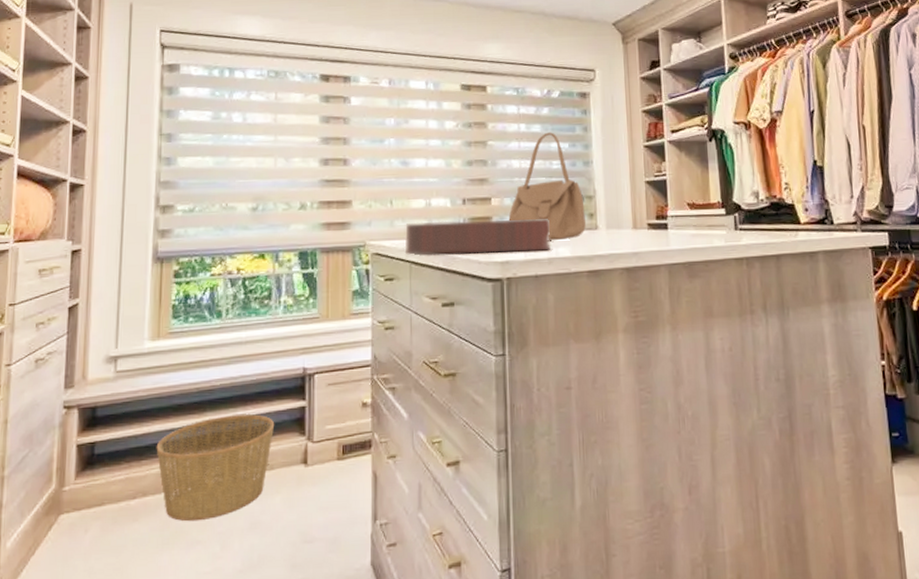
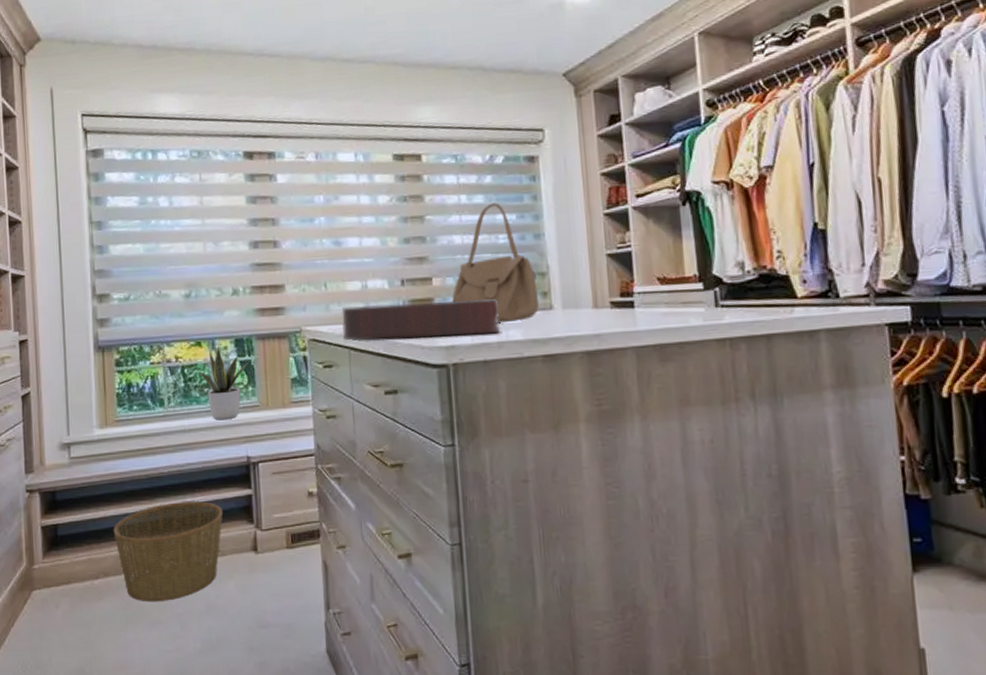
potted plant: none [259,259,310,332] -> present [198,347,248,421]

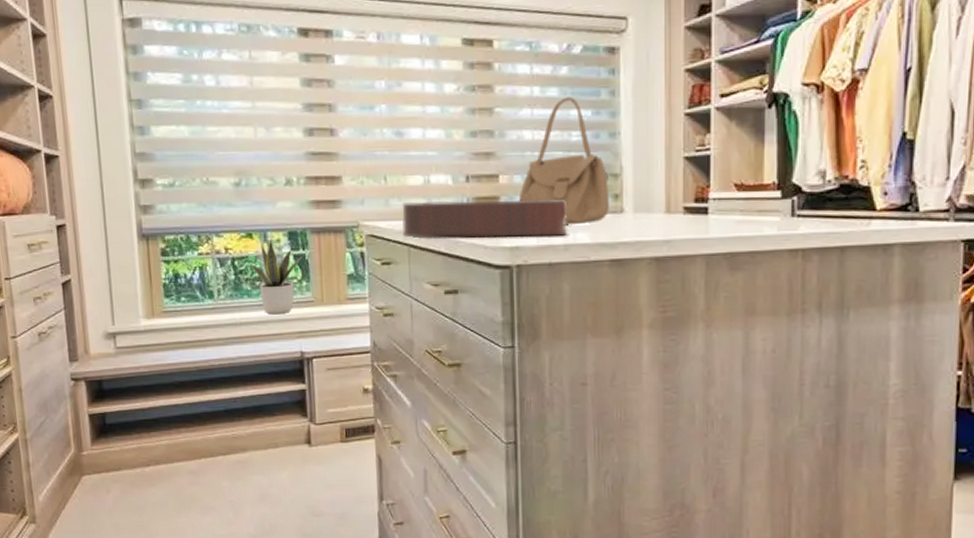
basket: present [113,501,223,601] -> none [163,395,276,489]

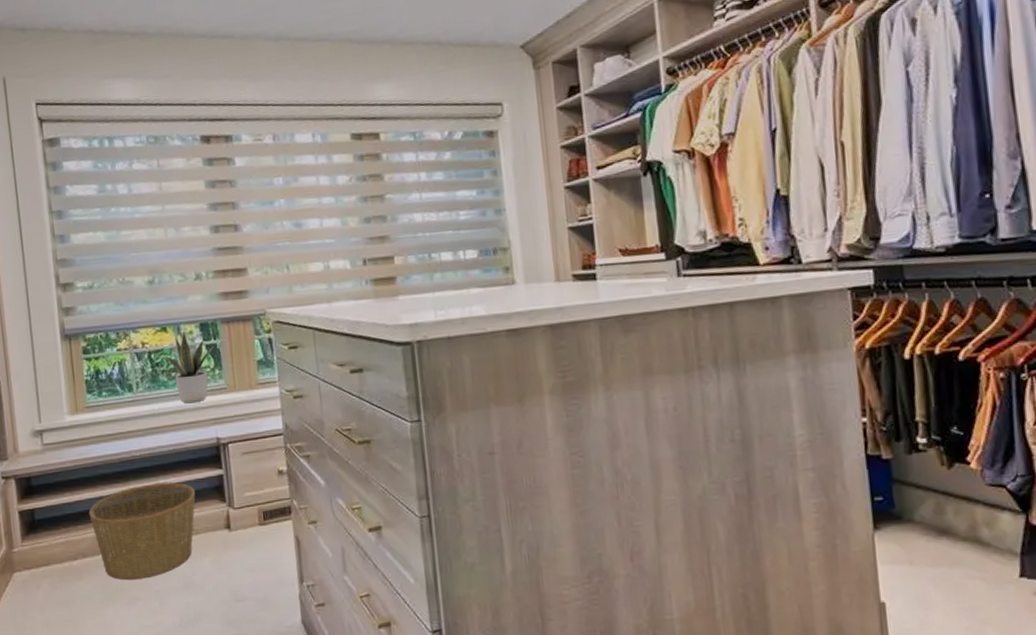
basket: none [163,395,276,489] -> present [88,482,196,580]
decorative tray: present [401,200,567,238] -> none [304,275,463,322]
handbag: present [518,97,609,226] -> none [414,179,501,300]

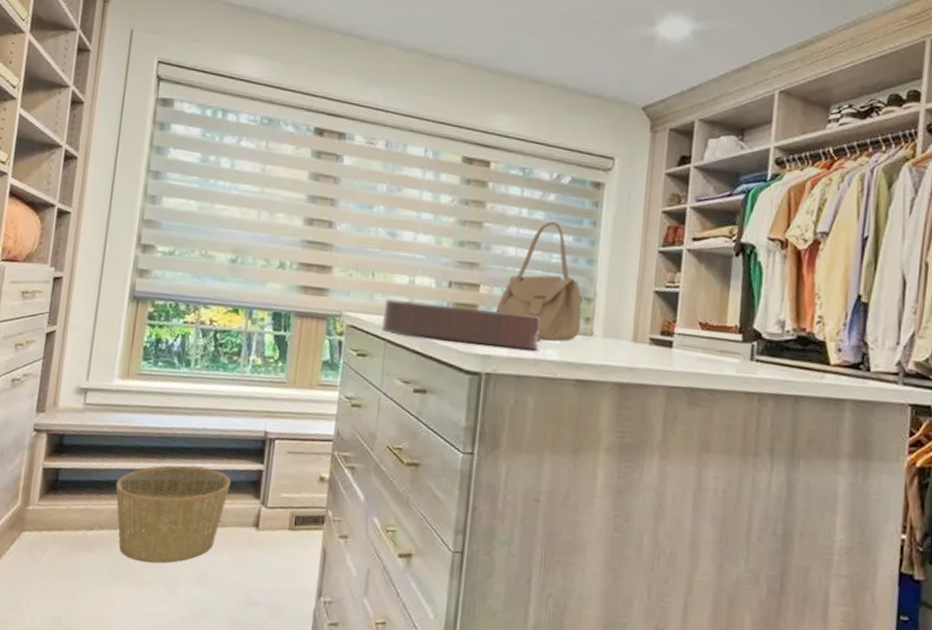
potted plant: present [165,332,213,404] -> none [230,317,282,392]
decorative tray: none [304,275,463,322] -> present [381,299,540,351]
handbag: none [414,179,501,300] -> present [496,221,582,342]

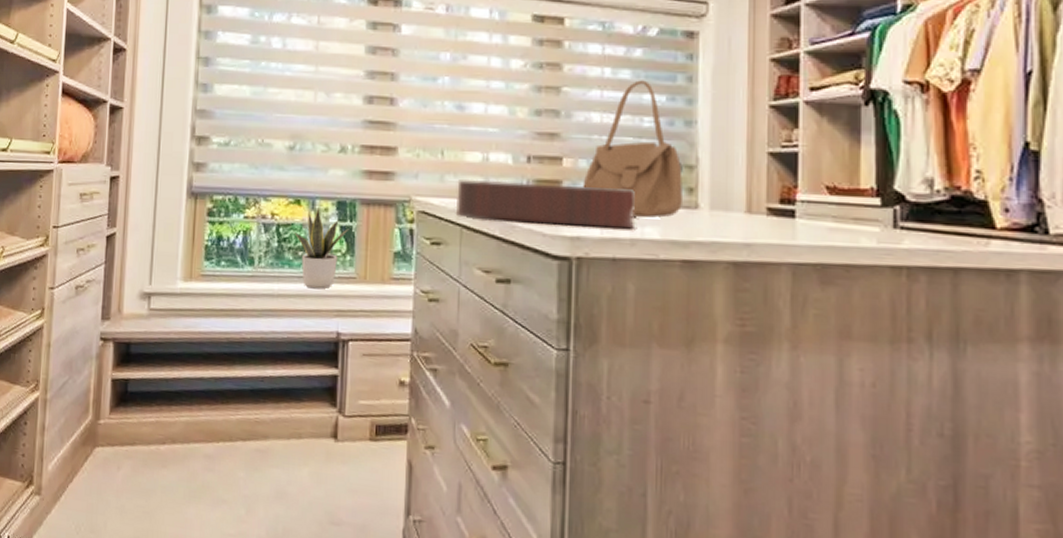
basket: present [116,465,231,564] -> none [185,372,305,480]
potted plant: none [230,317,282,392] -> present [294,208,348,289]

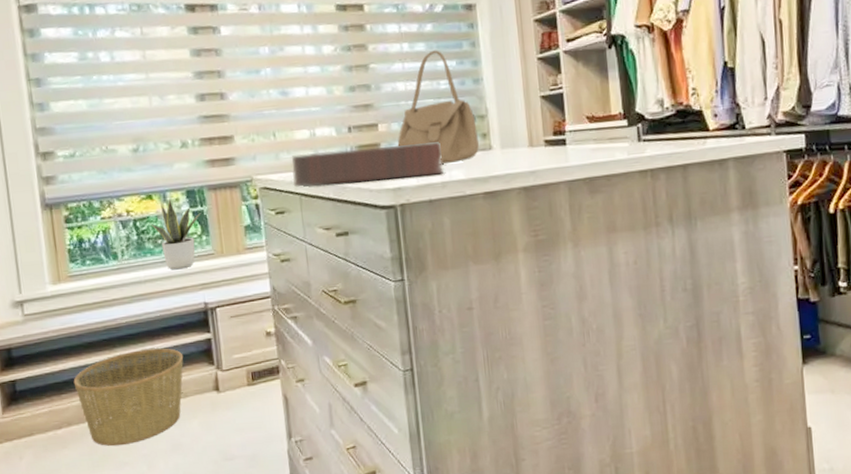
basket: none [185,372,305,480] -> present [73,348,184,446]

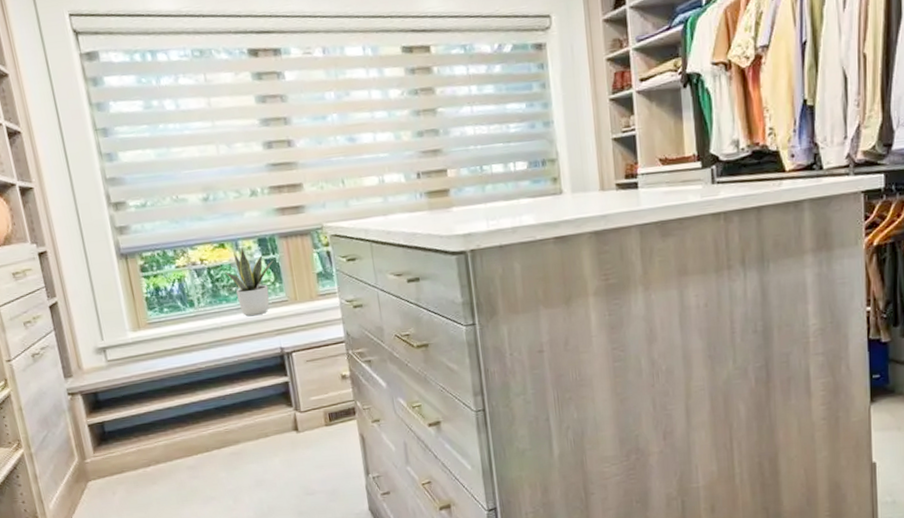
basket: present [73,348,184,446] -> none [158,391,263,482]
decorative tray: present [291,142,443,188] -> none [360,187,513,235]
handbag: present [397,50,479,165] -> none [466,92,550,210]

